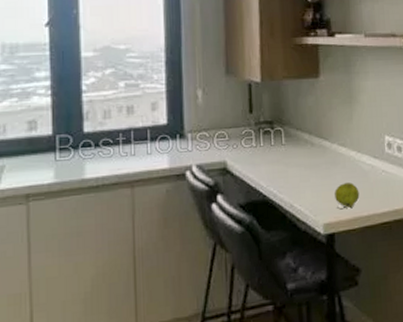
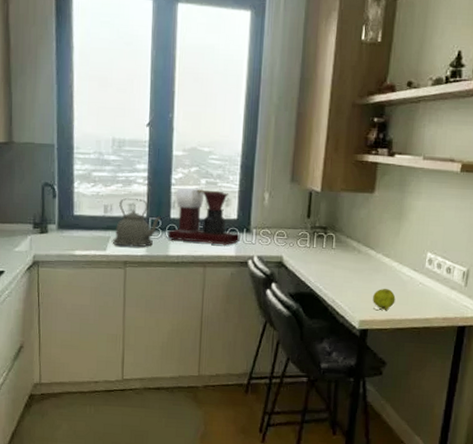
kettle: none [7,113,73,176] -> present [112,198,162,247]
coffee maker: none [81,92,173,159] -> present [167,187,240,245]

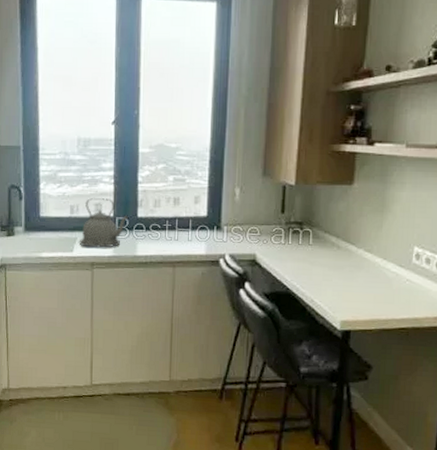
coffee maker: present [167,187,240,245] -> none [135,185,210,244]
fruit: present [373,289,396,311] -> none [355,287,380,310]

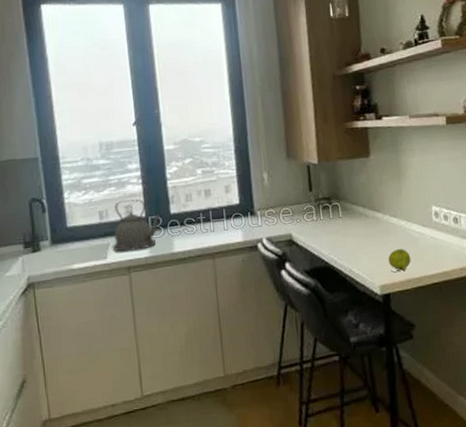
fruit: none [355,287,380,310] -> present [388,249,411,273]

